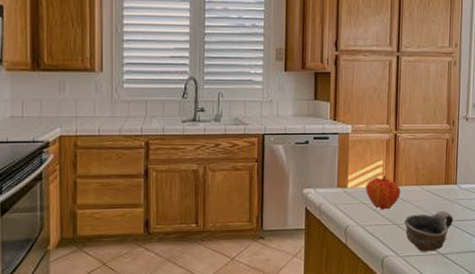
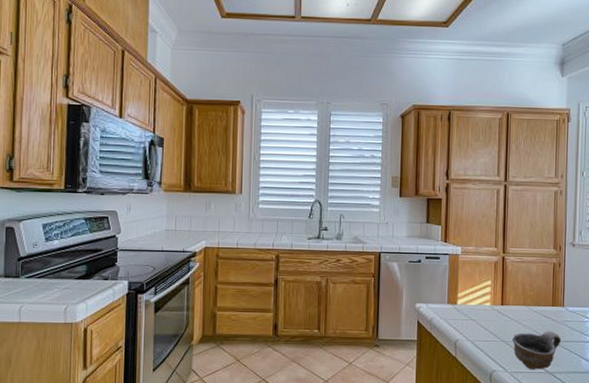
fruit: present [365,175,401,210] -> none [474,294,509,327]

